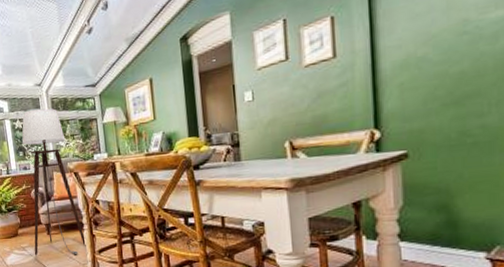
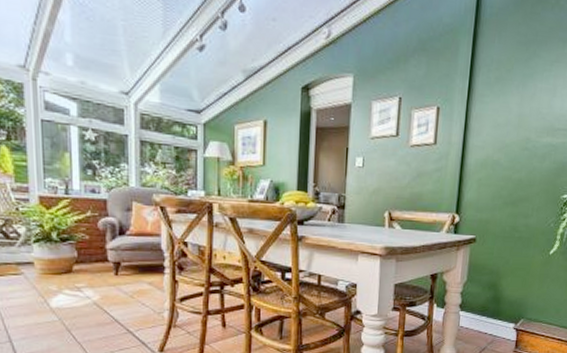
floor lamp: present [21,108,85,255] -> none [92,120,165,301]

